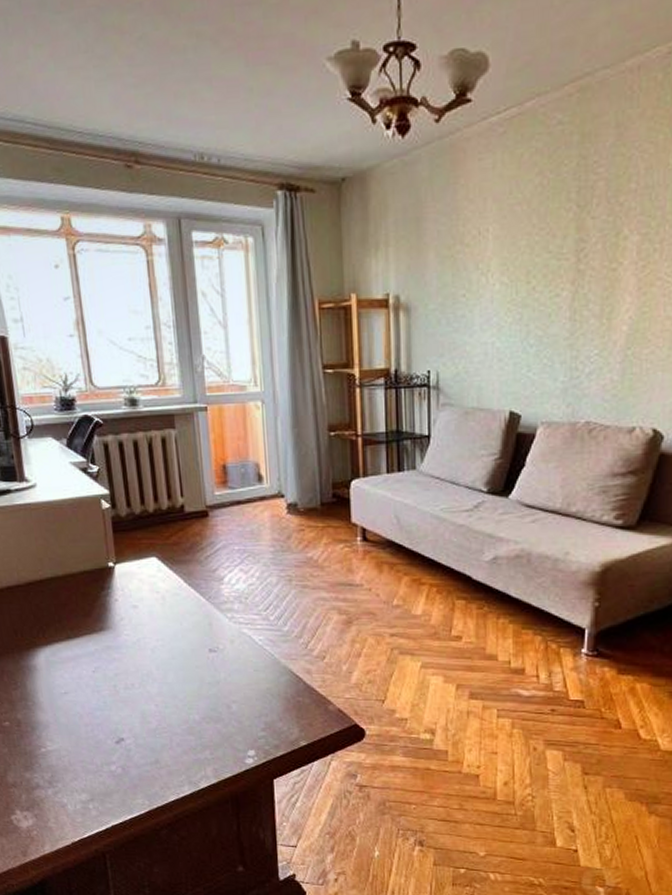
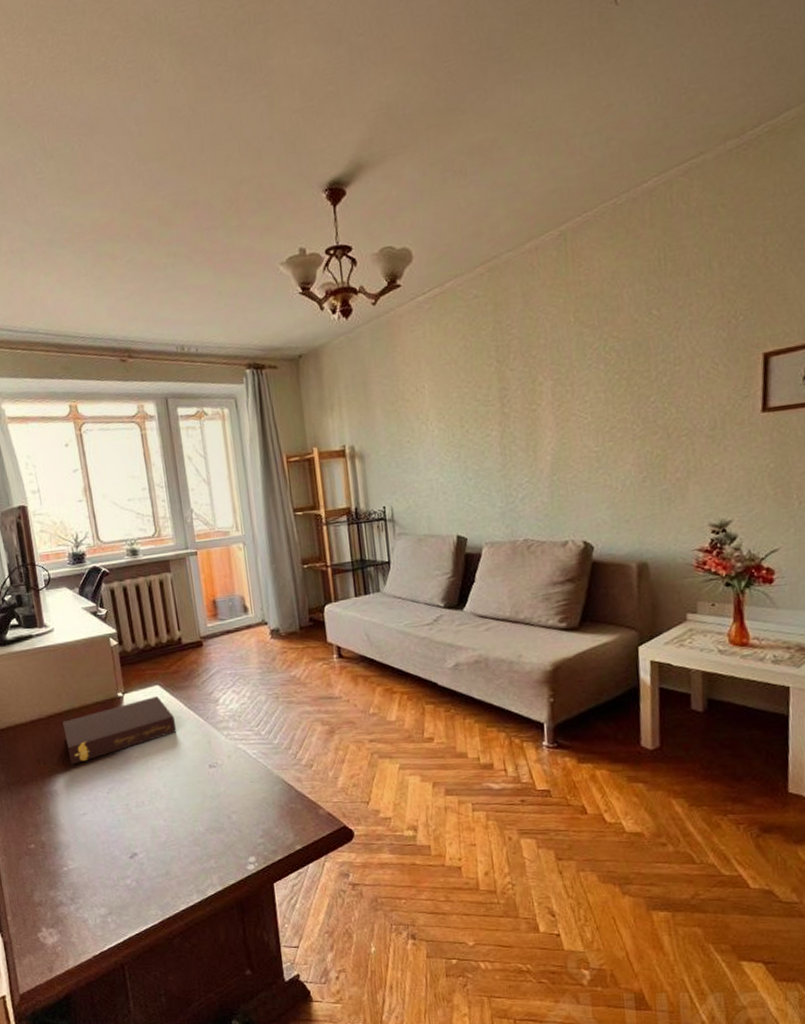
book: none [44,569,174,639] -> present [62,696,177,765]

